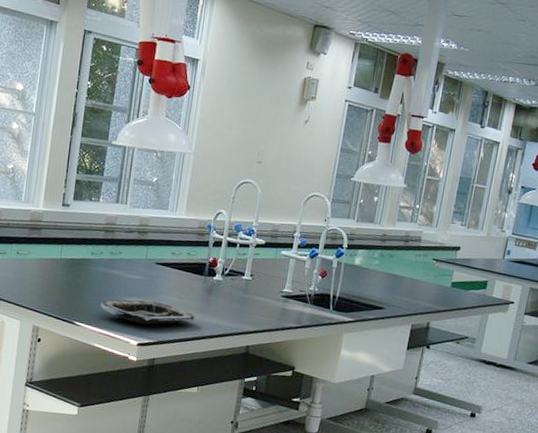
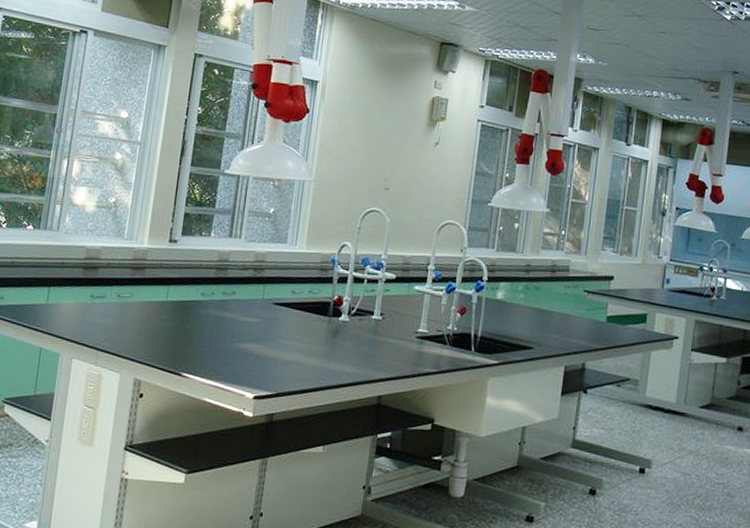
tray: present [100,299,195,325] -> none [211,345,319,375]

